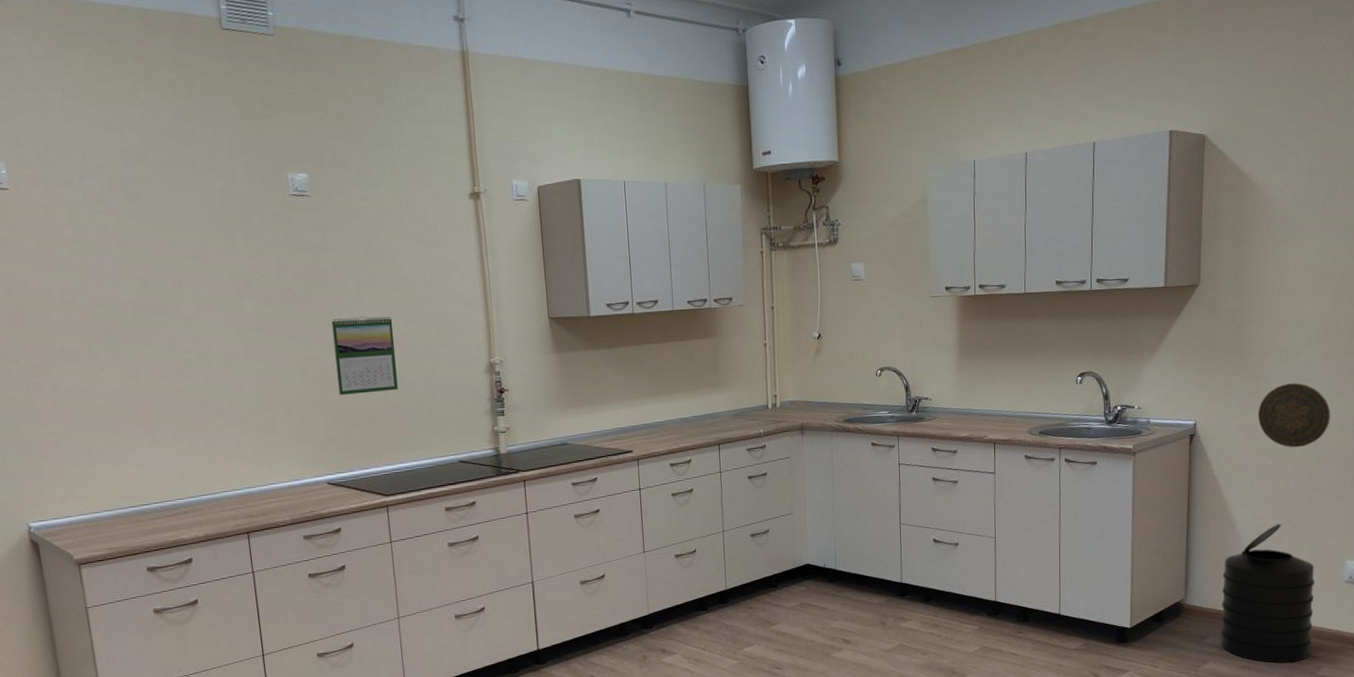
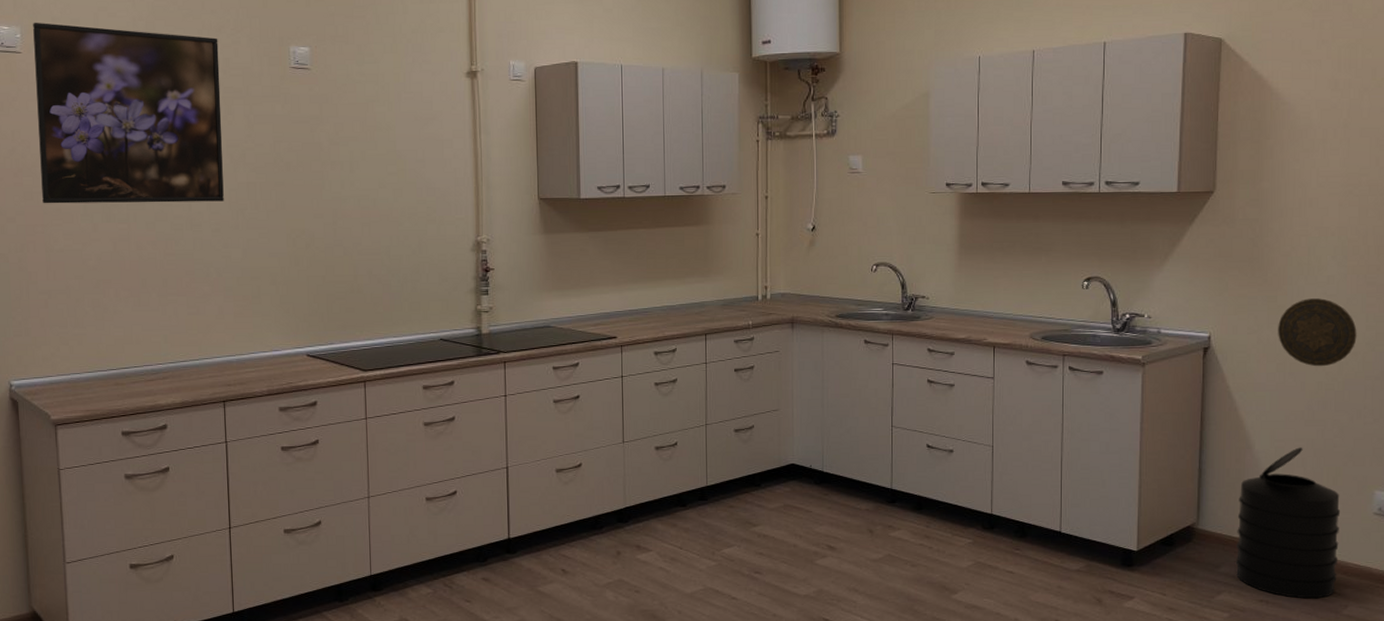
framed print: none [18,156,232,344] -> present [33,22,224,204]
calendar: present [331,316,398,395] -> none [322,189,384,267]

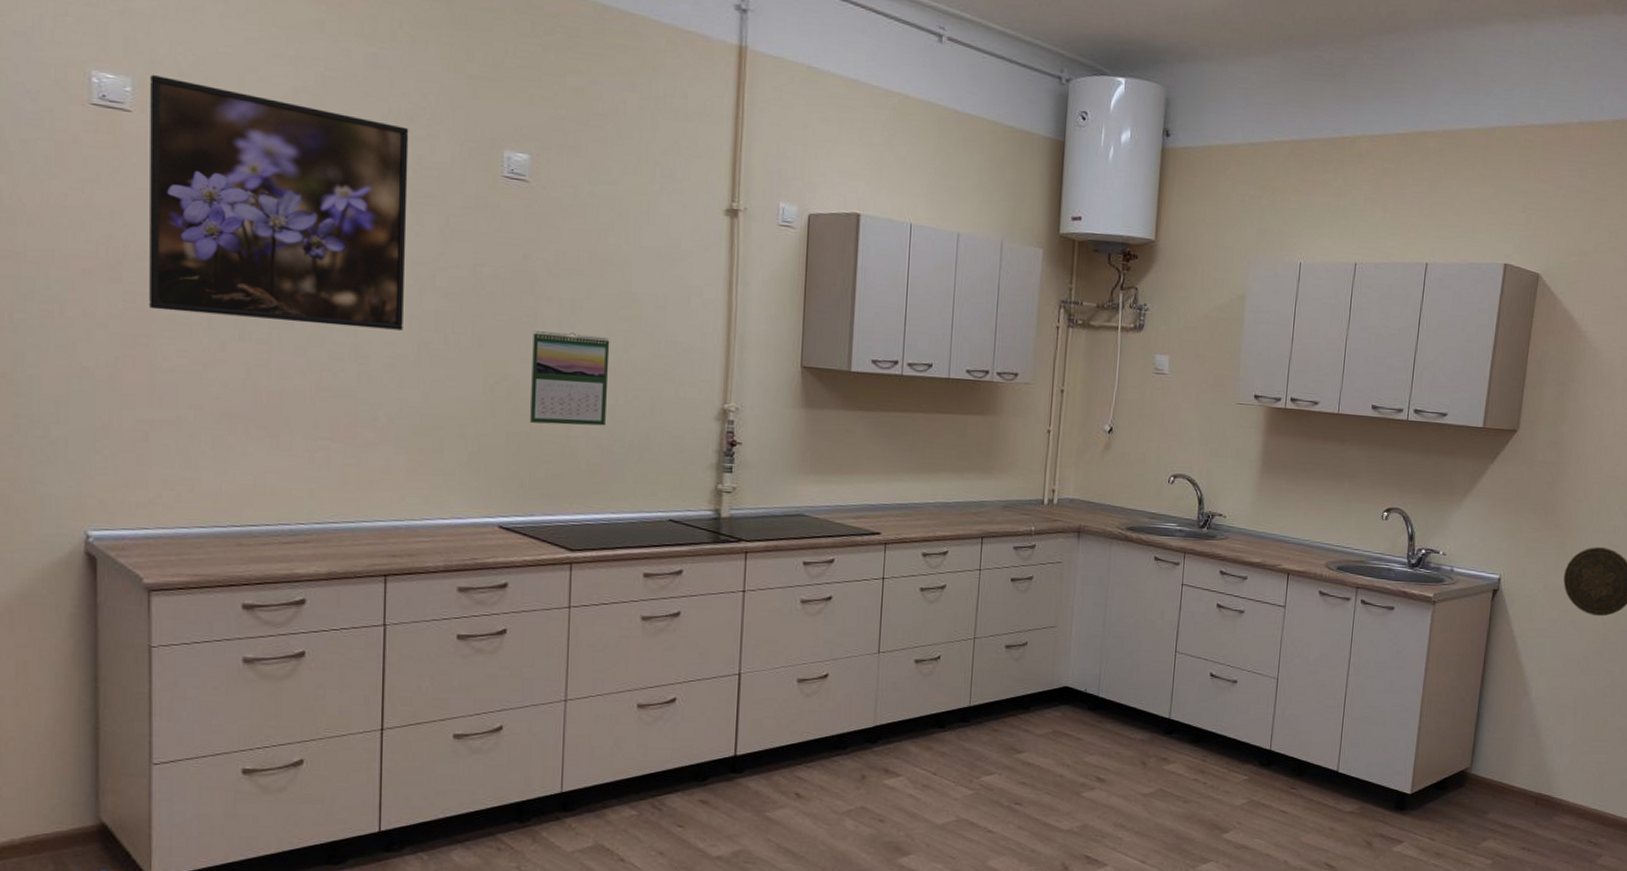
calendar: none [322,189,384,267] -> present [529,331,610,426]
trash can: present [1235,447,1341,599] -> none [1502,696,1605,848]

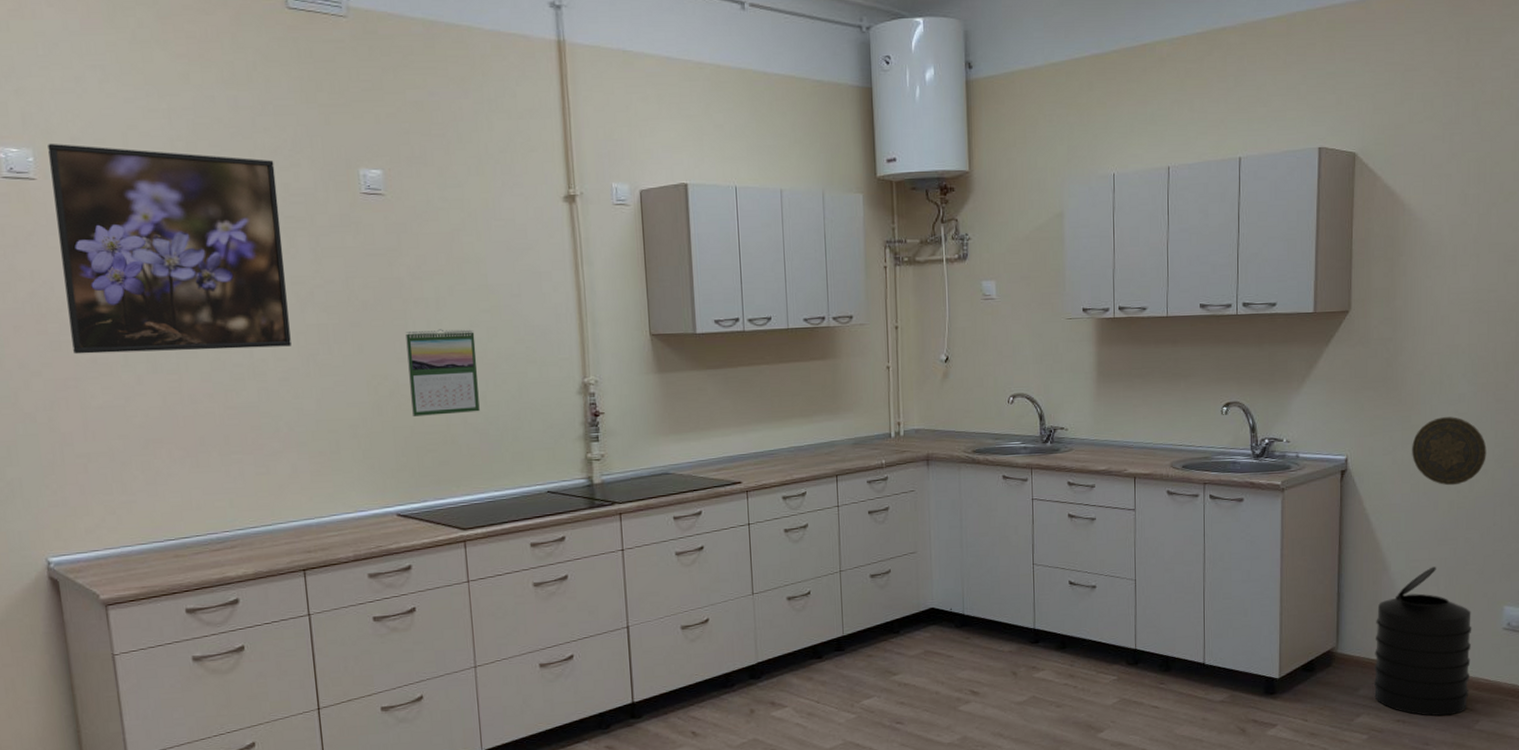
trash can: none [1502,696,1605,848] -> present [1373,566,1472,716]

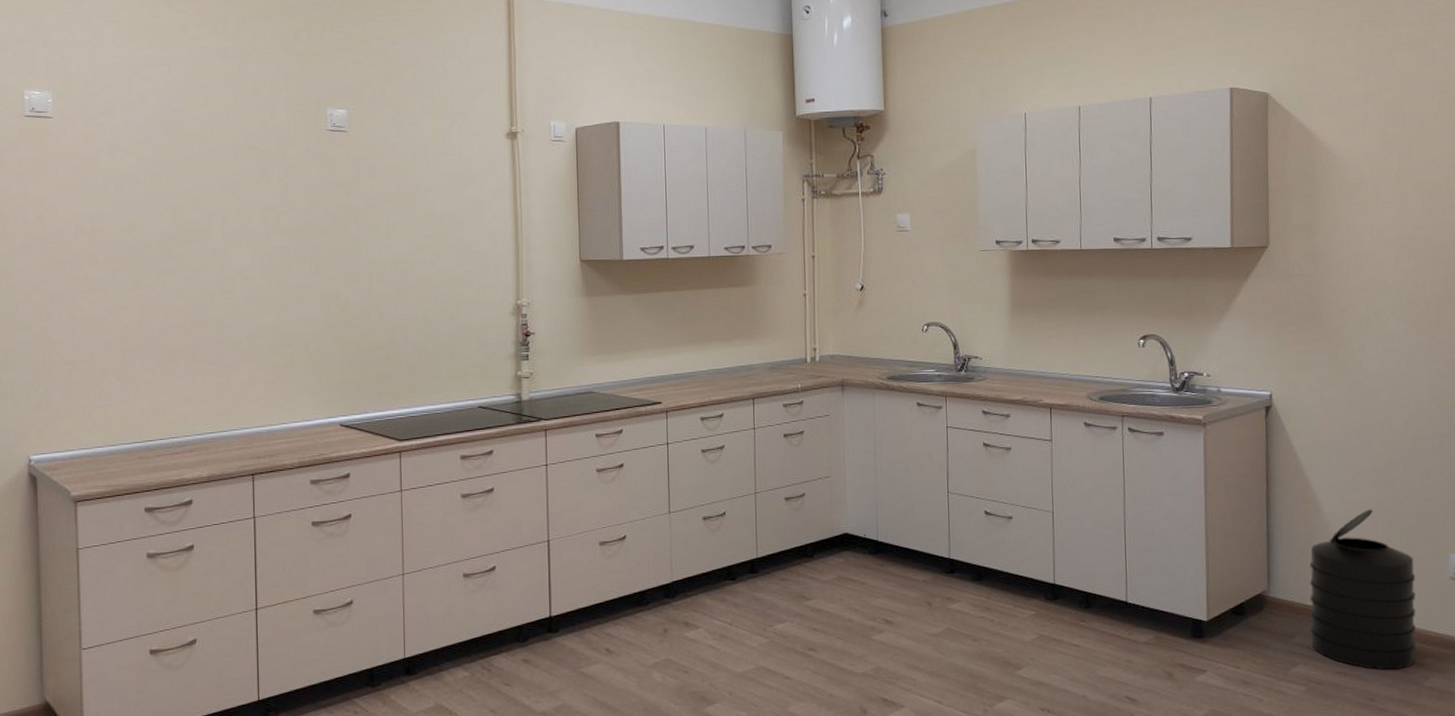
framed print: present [48,143,291,354] -> none [65,86,257,271]
calendar: present [405,329,480,416] -> none [358,253,421,333]
decorative plate: present [1412,417,1487,486] -> none [1340,354,1421,425]

